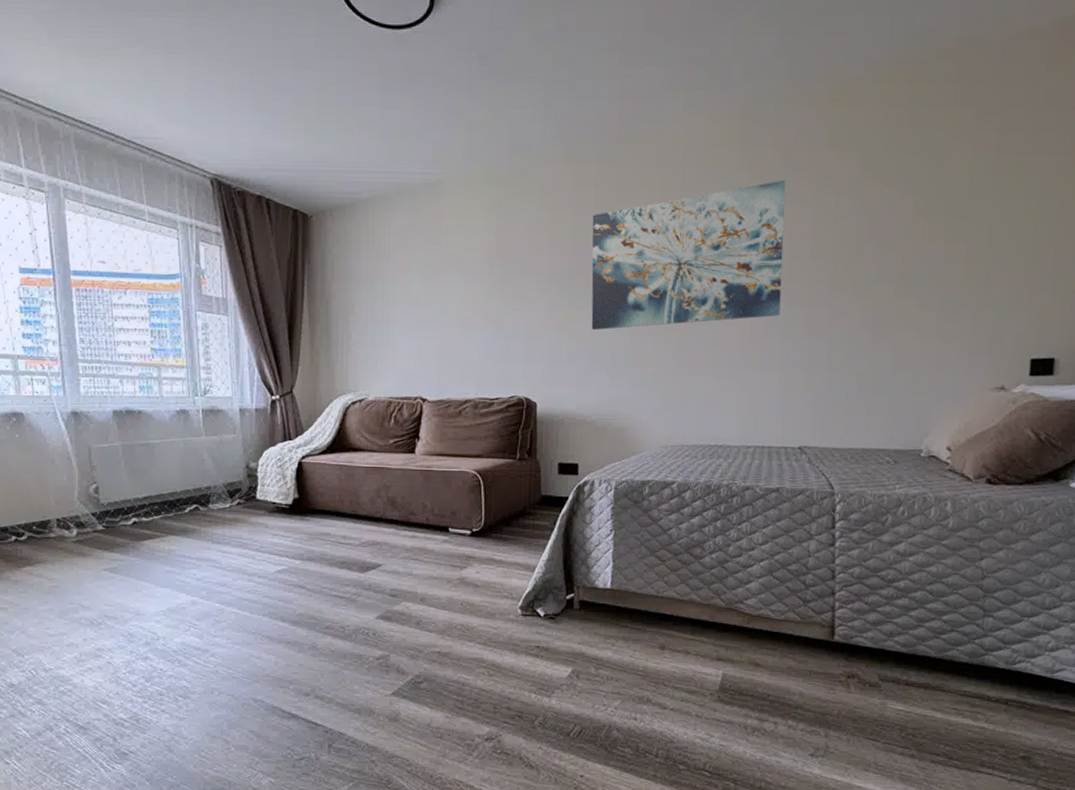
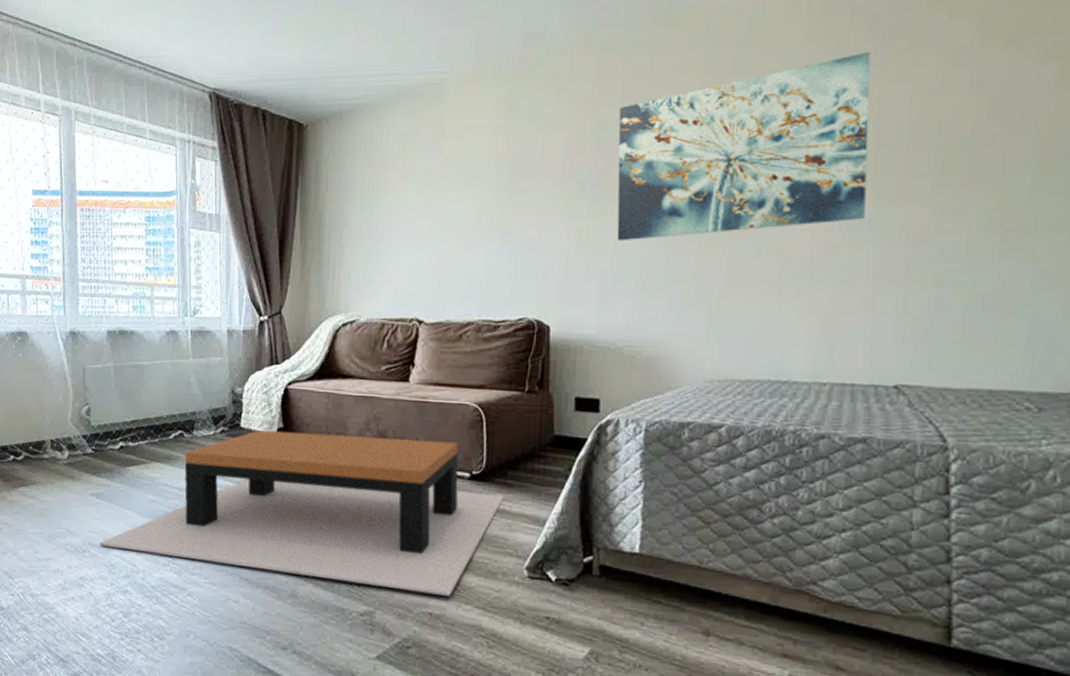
coffee table: none [116,501,501,636] -> present [99,430,505,597]

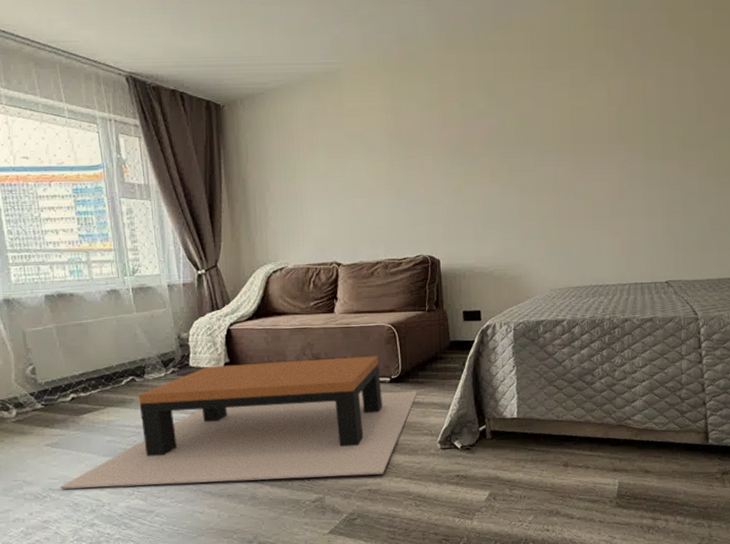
wall art: present [617,51,871,242] -> none [476,56,641,193]

